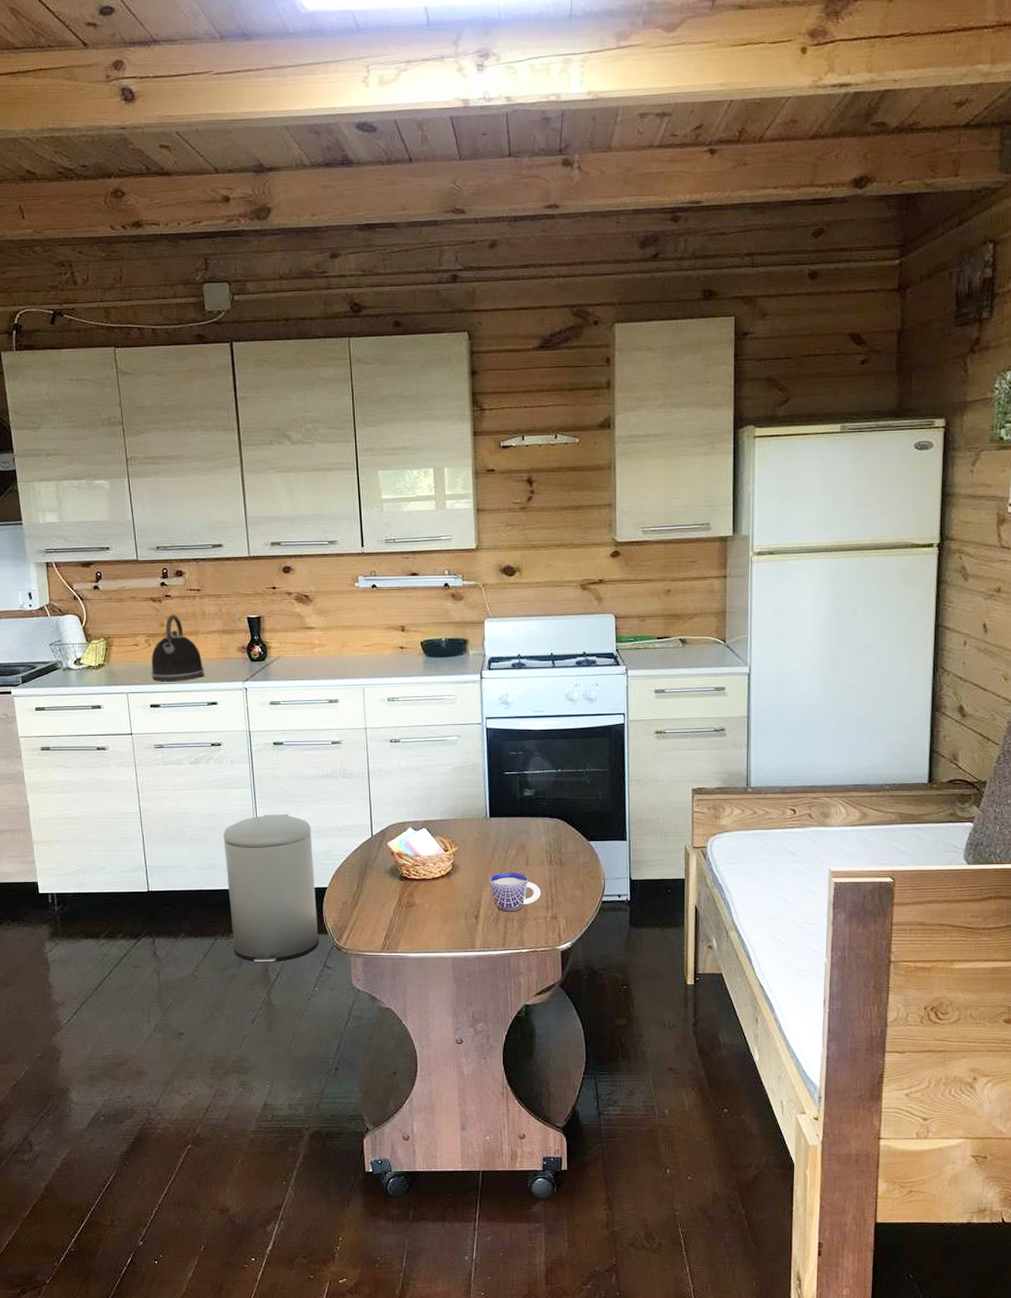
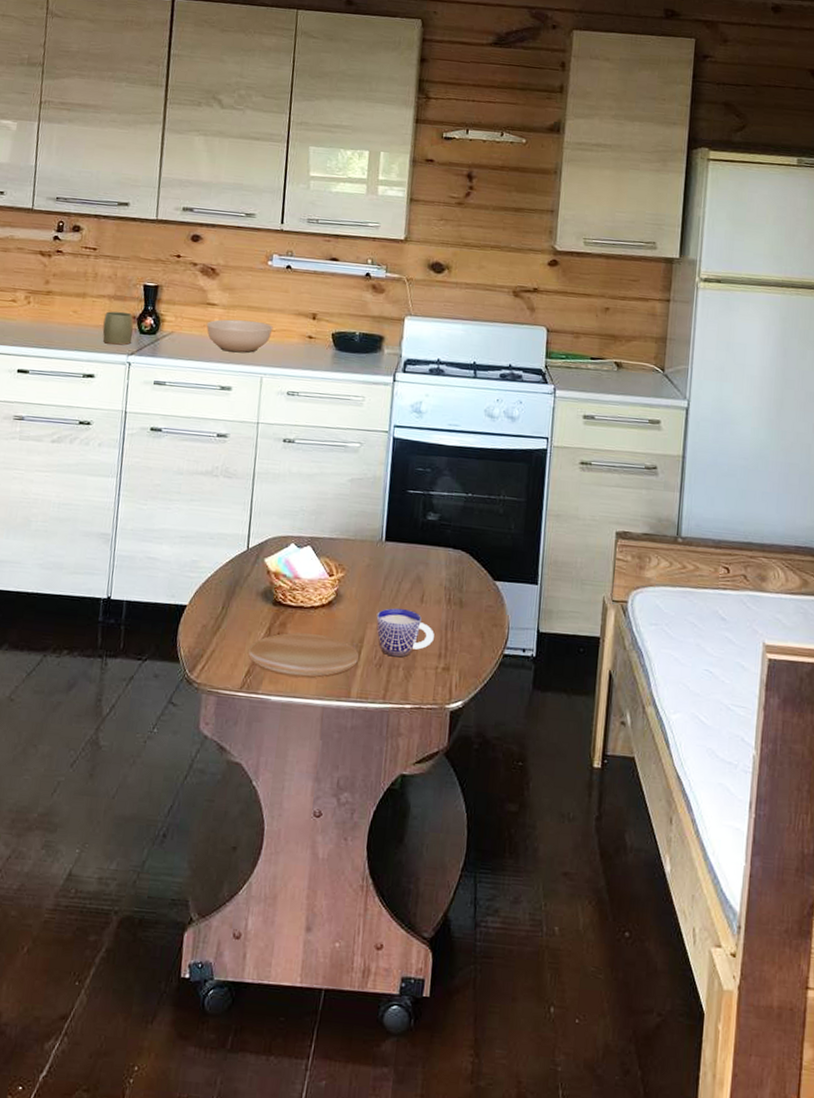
kettle: present [151,615,204,682] -> none [24,272,86,348]
mug: none [217,643,244,674] -> present [102,311,134,346]
pedal bin: present [223,814,319,963] -> none [64,510,179,693]
bowl: none [308,638,368,669] -> present [206,319,273,353]
plate: none [385,900,479,936] -> present [248,632,360,679]

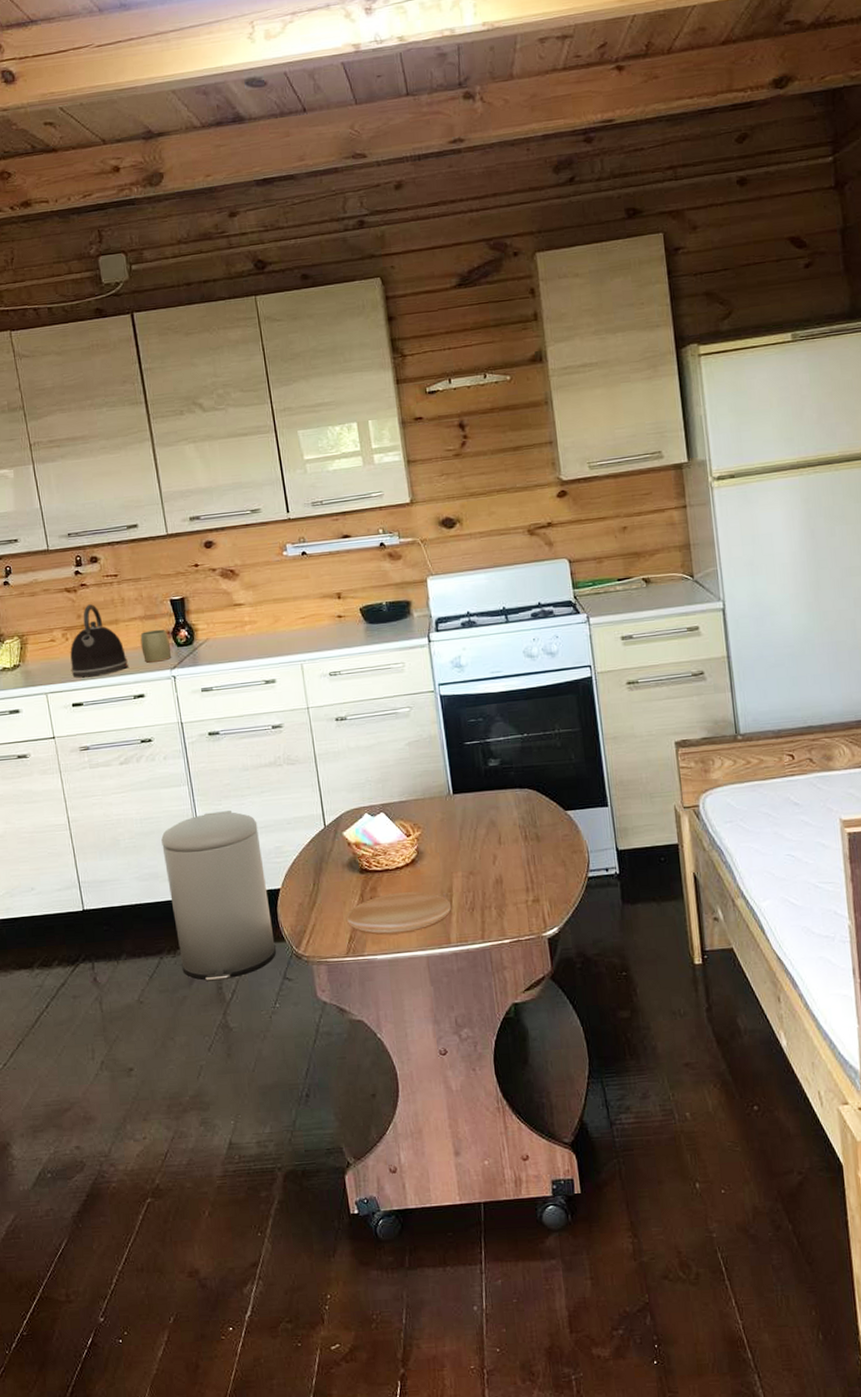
kettle: none [24,272,86,348] -> present [70,604,128,679]
pedal bin: none [64,510,179,693] -> present [161,811,276,981]
bowl: present [206,319,273,353] -> none [237,612,303,647]
cup: present [376,608,434,658] -> none [459,853,519,899]

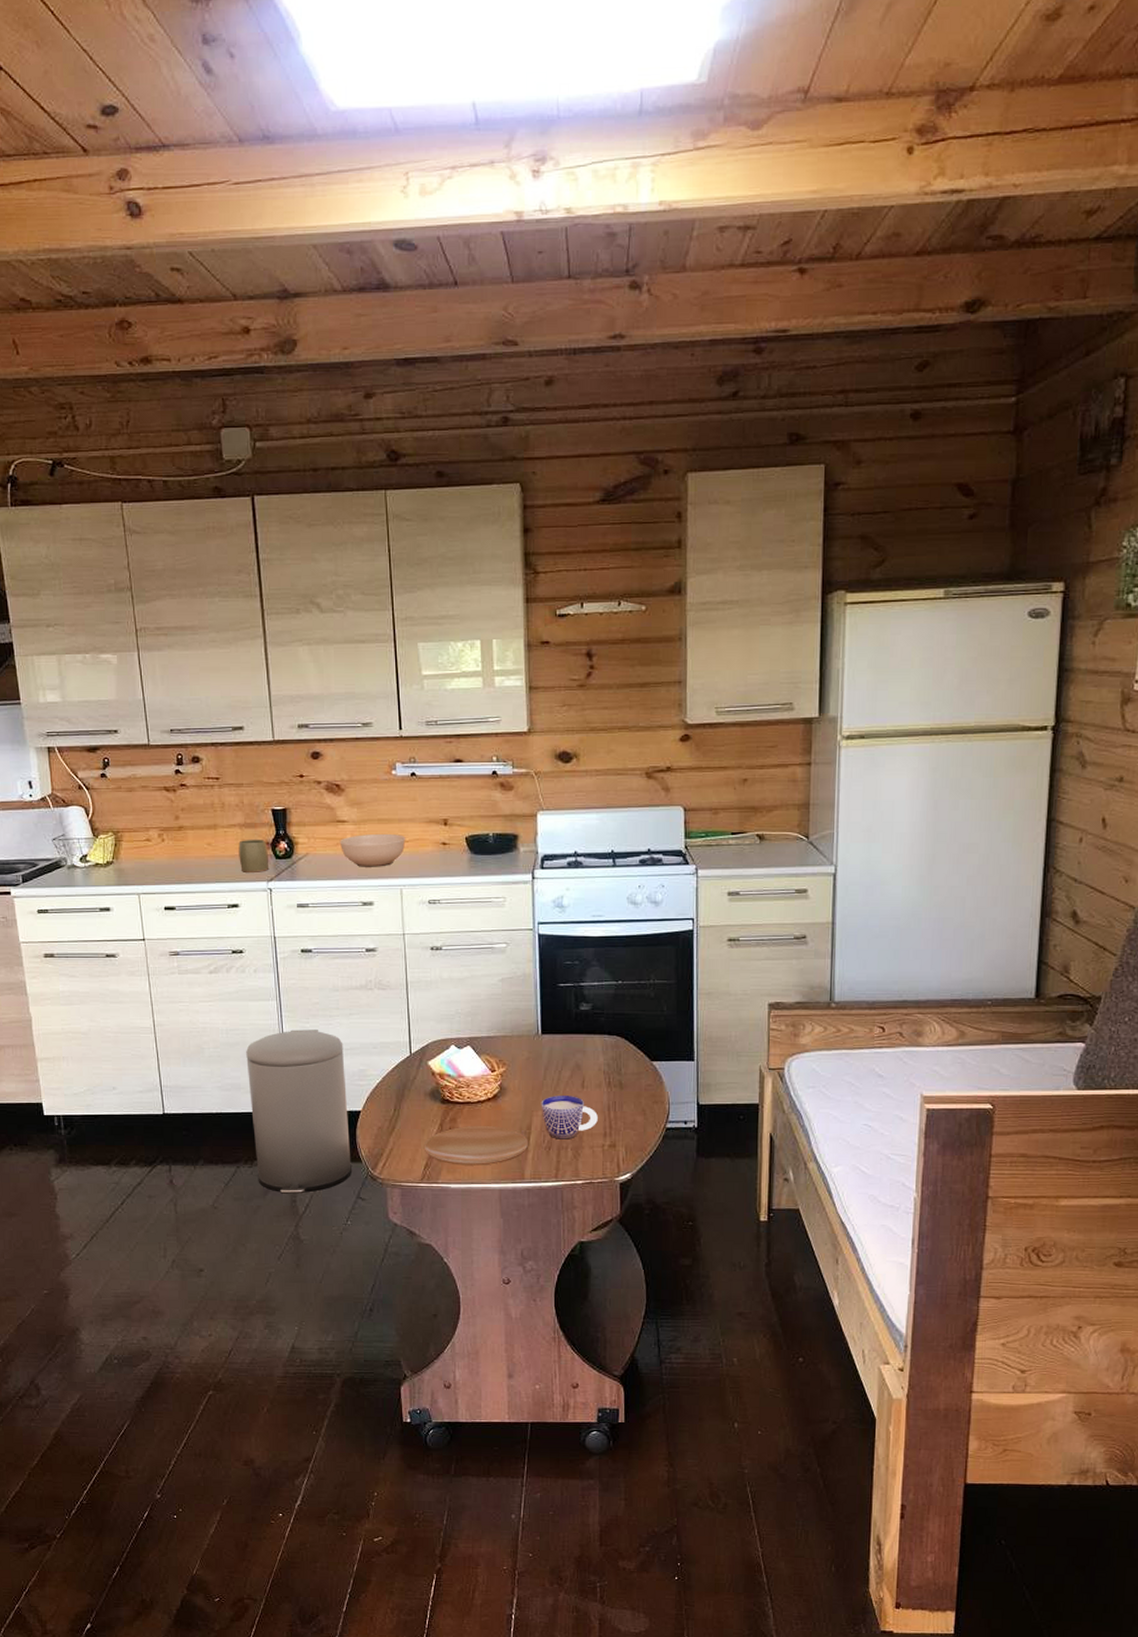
kettle: present [70,604,128,679] -> none [165,806,224,881]
bowl: none [237,612,303,647] -> present [339,833,406,867]
cup: none [459,853,519,899] -> present [541,1096,598,1140]

